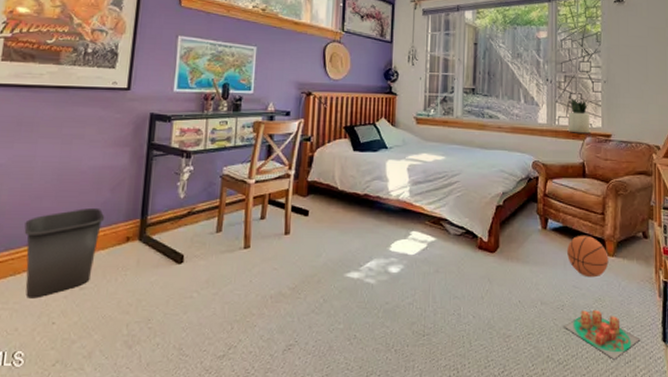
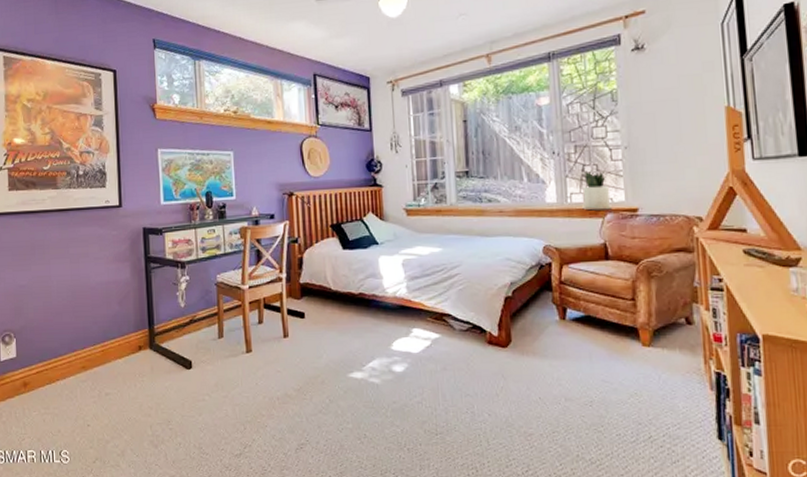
waste bin: present [24,207,105,299] -> none [51,320,118,404]
toy blocks: present [564,309,641,360] -> none [594,405,690,459]
basketball: present [567,235,609,278] -> none [592,324,644,371]

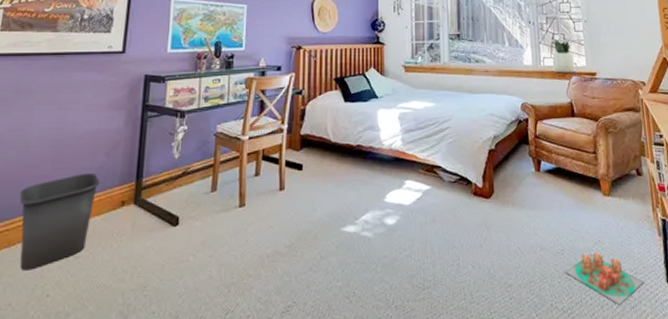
waste bin: none [51,320,118,404] -> present [19,172,100,271]
toy blocks: none [594,405,690,459] -> present [565,252,645,305]

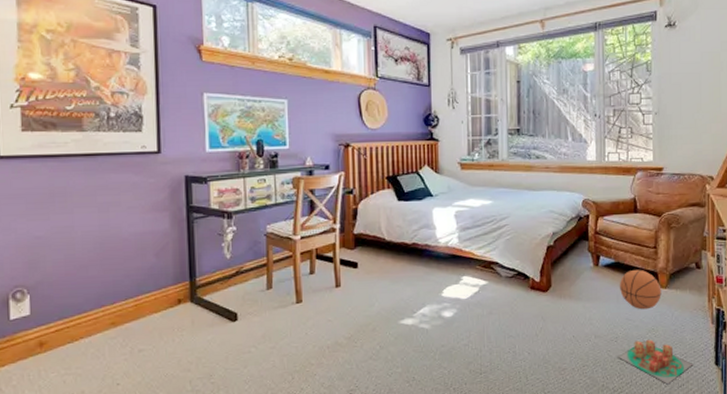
waste bin: present [19,172,100,271] -> none [74,273,154,363]
planter: present [552,38,577,73] -> none [616,132,643,169]
basketball: none [562,175,605,219] -> present [620,269,662,310]

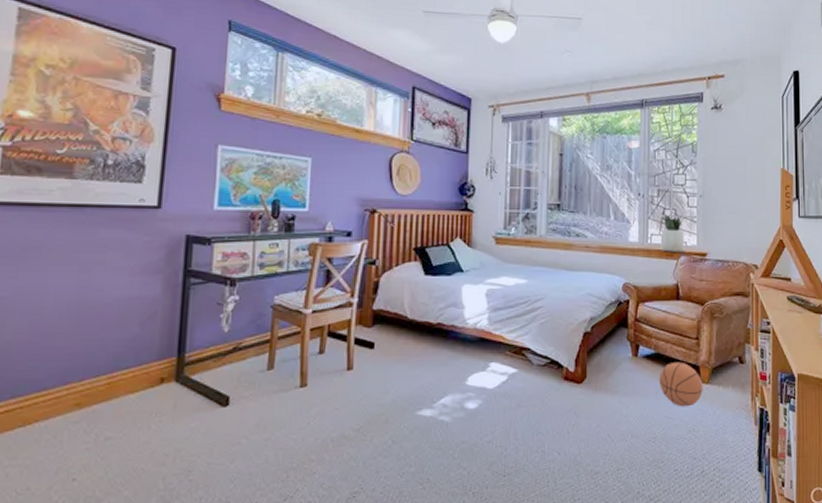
planter: none [616,132,643,169] -> present [659,214,686,253]
toy blocks: present [618,339,694,385] -> none [655,440,736,493]

